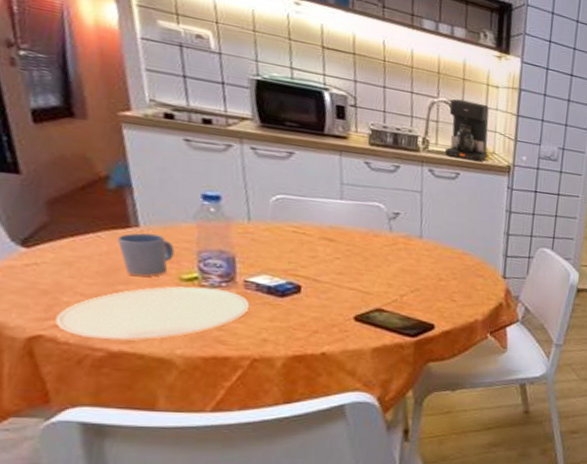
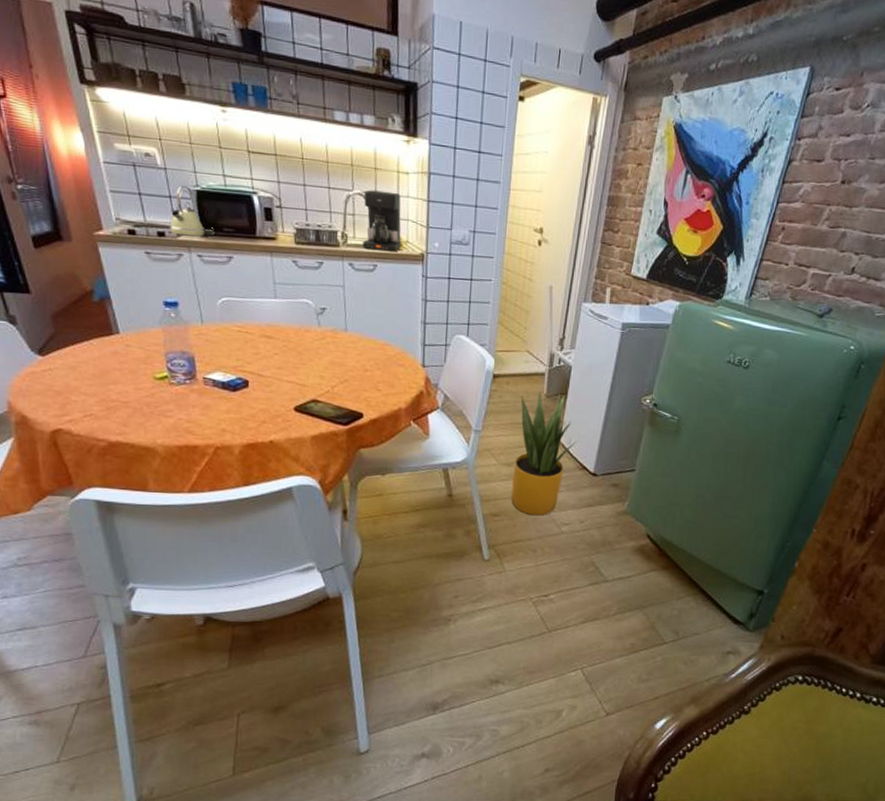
plate: present [55,286,250,341] -> none [69,384,210,433]
mug: present [117,233,175,277] -> none [105,338,148,378]
kettle: none [217,73,275,129] -> present [169,185,215,237]

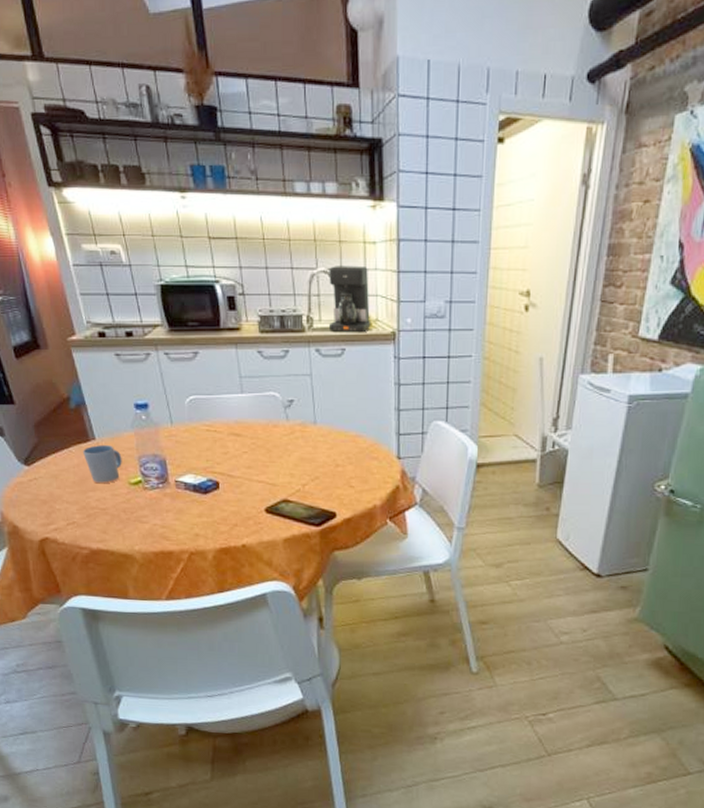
mug: none [105,338,148,378] -> present [83,444,122,484]
kettle: present [169,185,215,237] -> none [136,281,180,334]
planter: present [511,391,578,516] -> none [501,481,577,624]

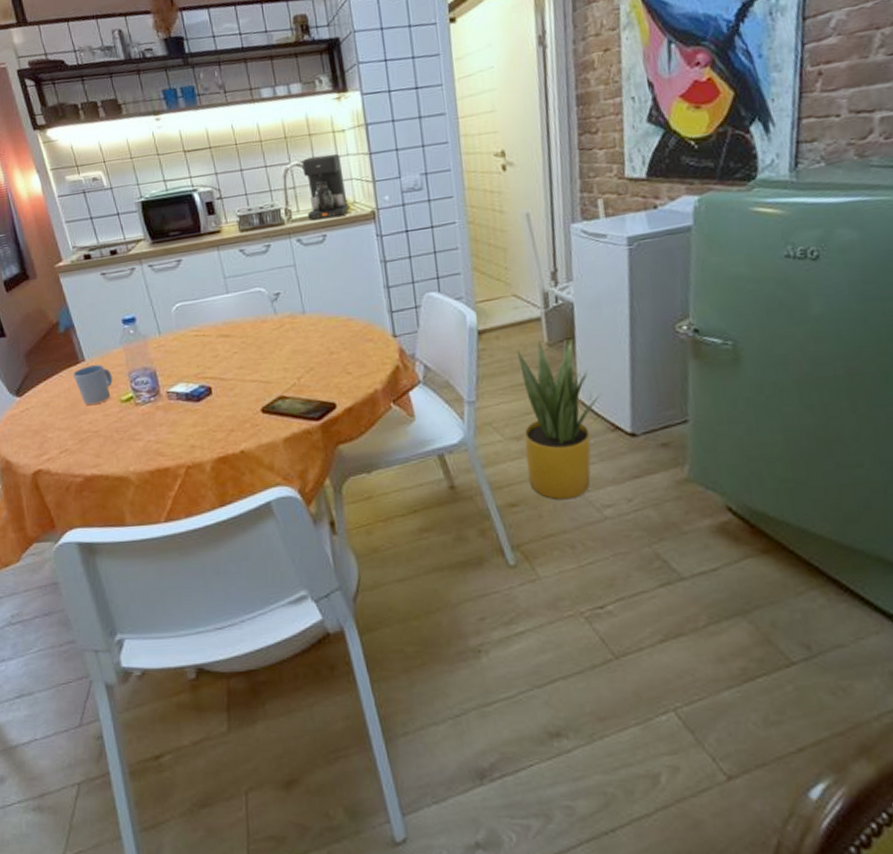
planter: none [501,481,577,624] -> present [516,339,601,500]

